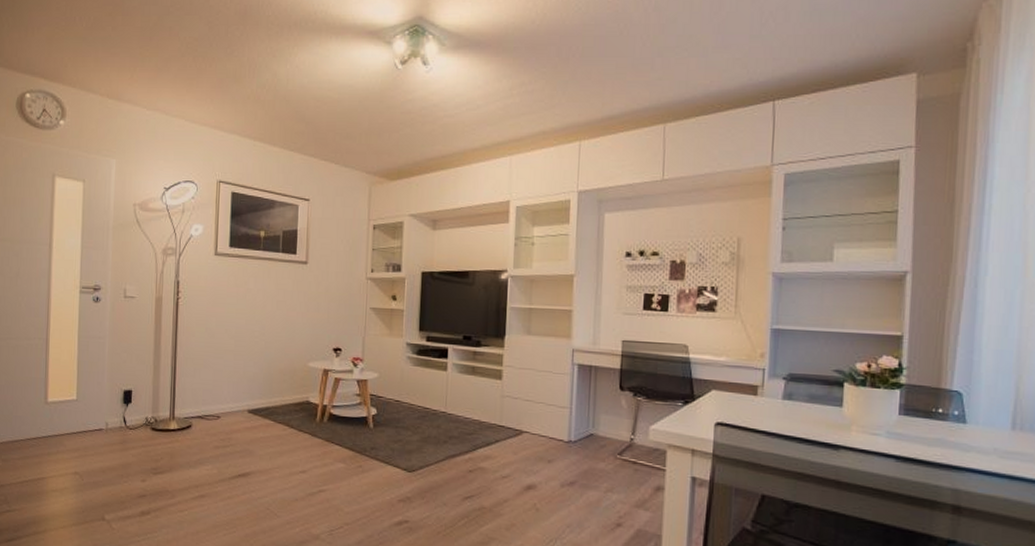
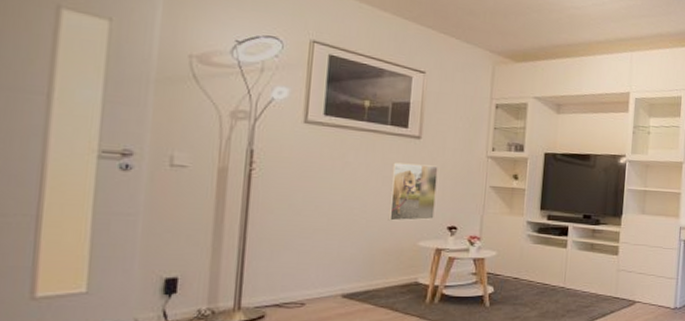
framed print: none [282,287,323,343] -> present [388,162,438,221]

